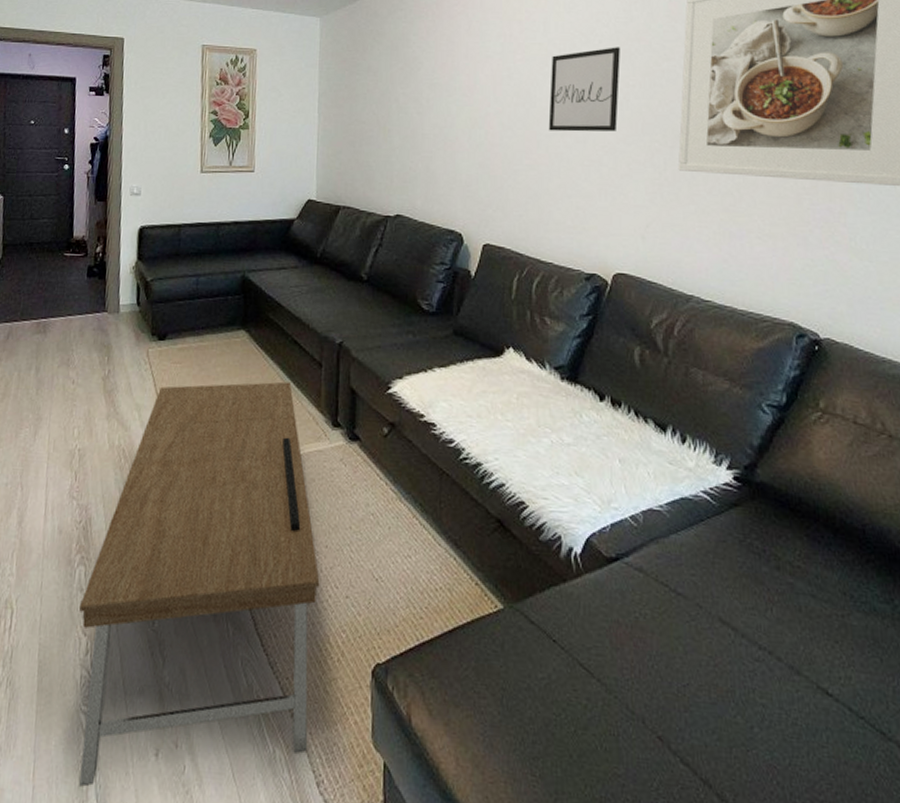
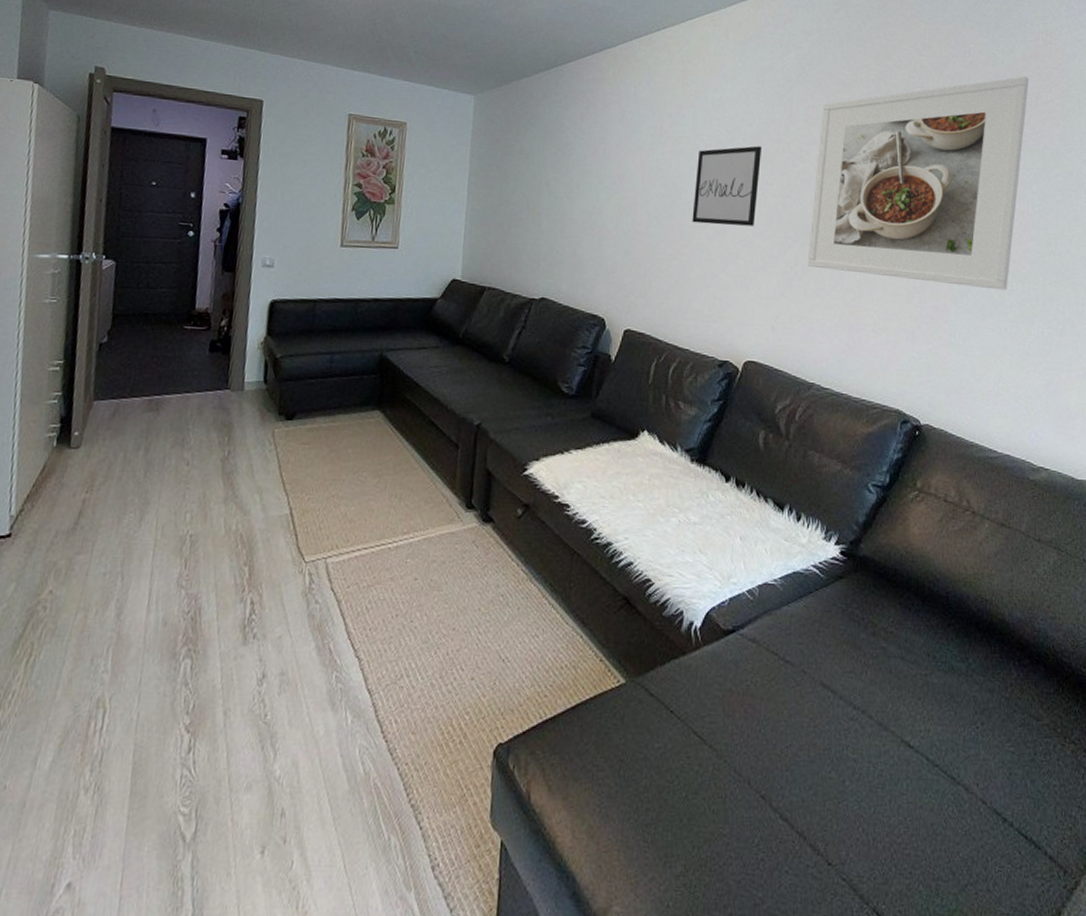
coffee table: present [79,381,320,787] -> none [173,463,446,893]

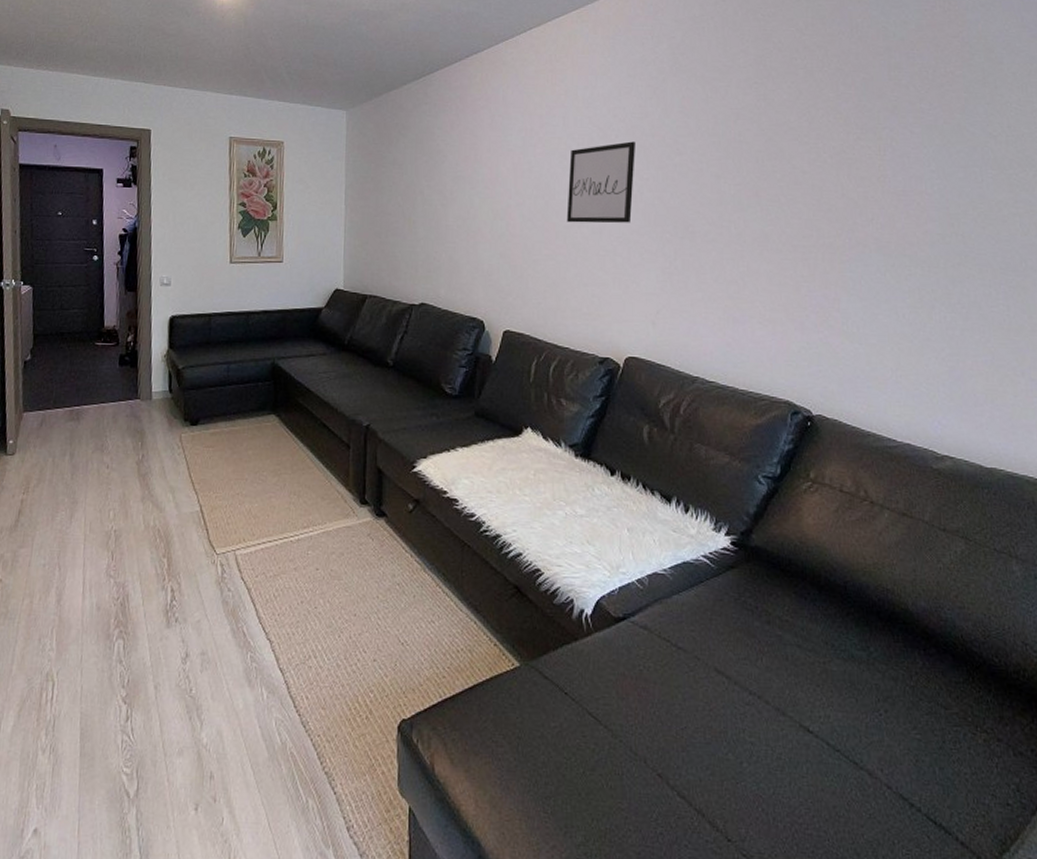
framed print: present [807,76,1029,291] -> none [687,48,925,275]

